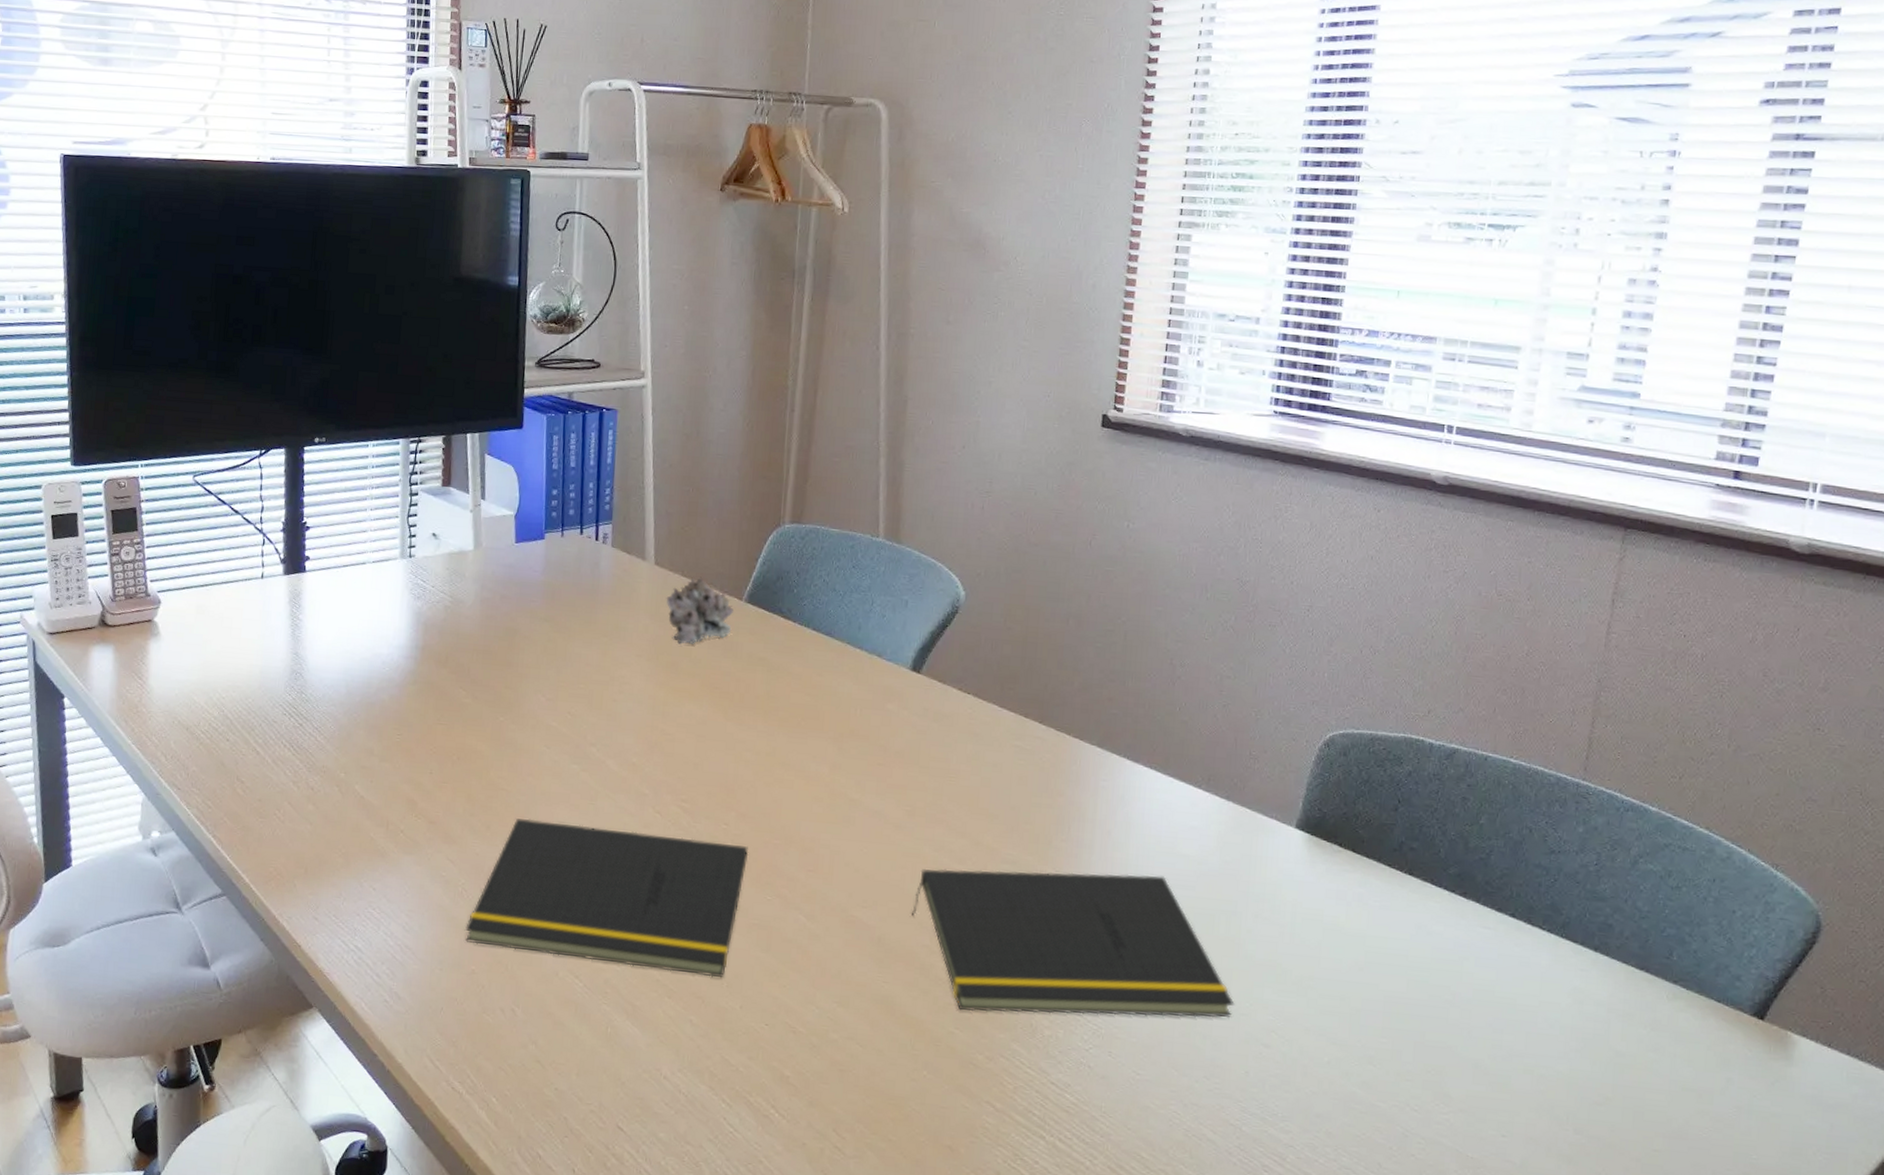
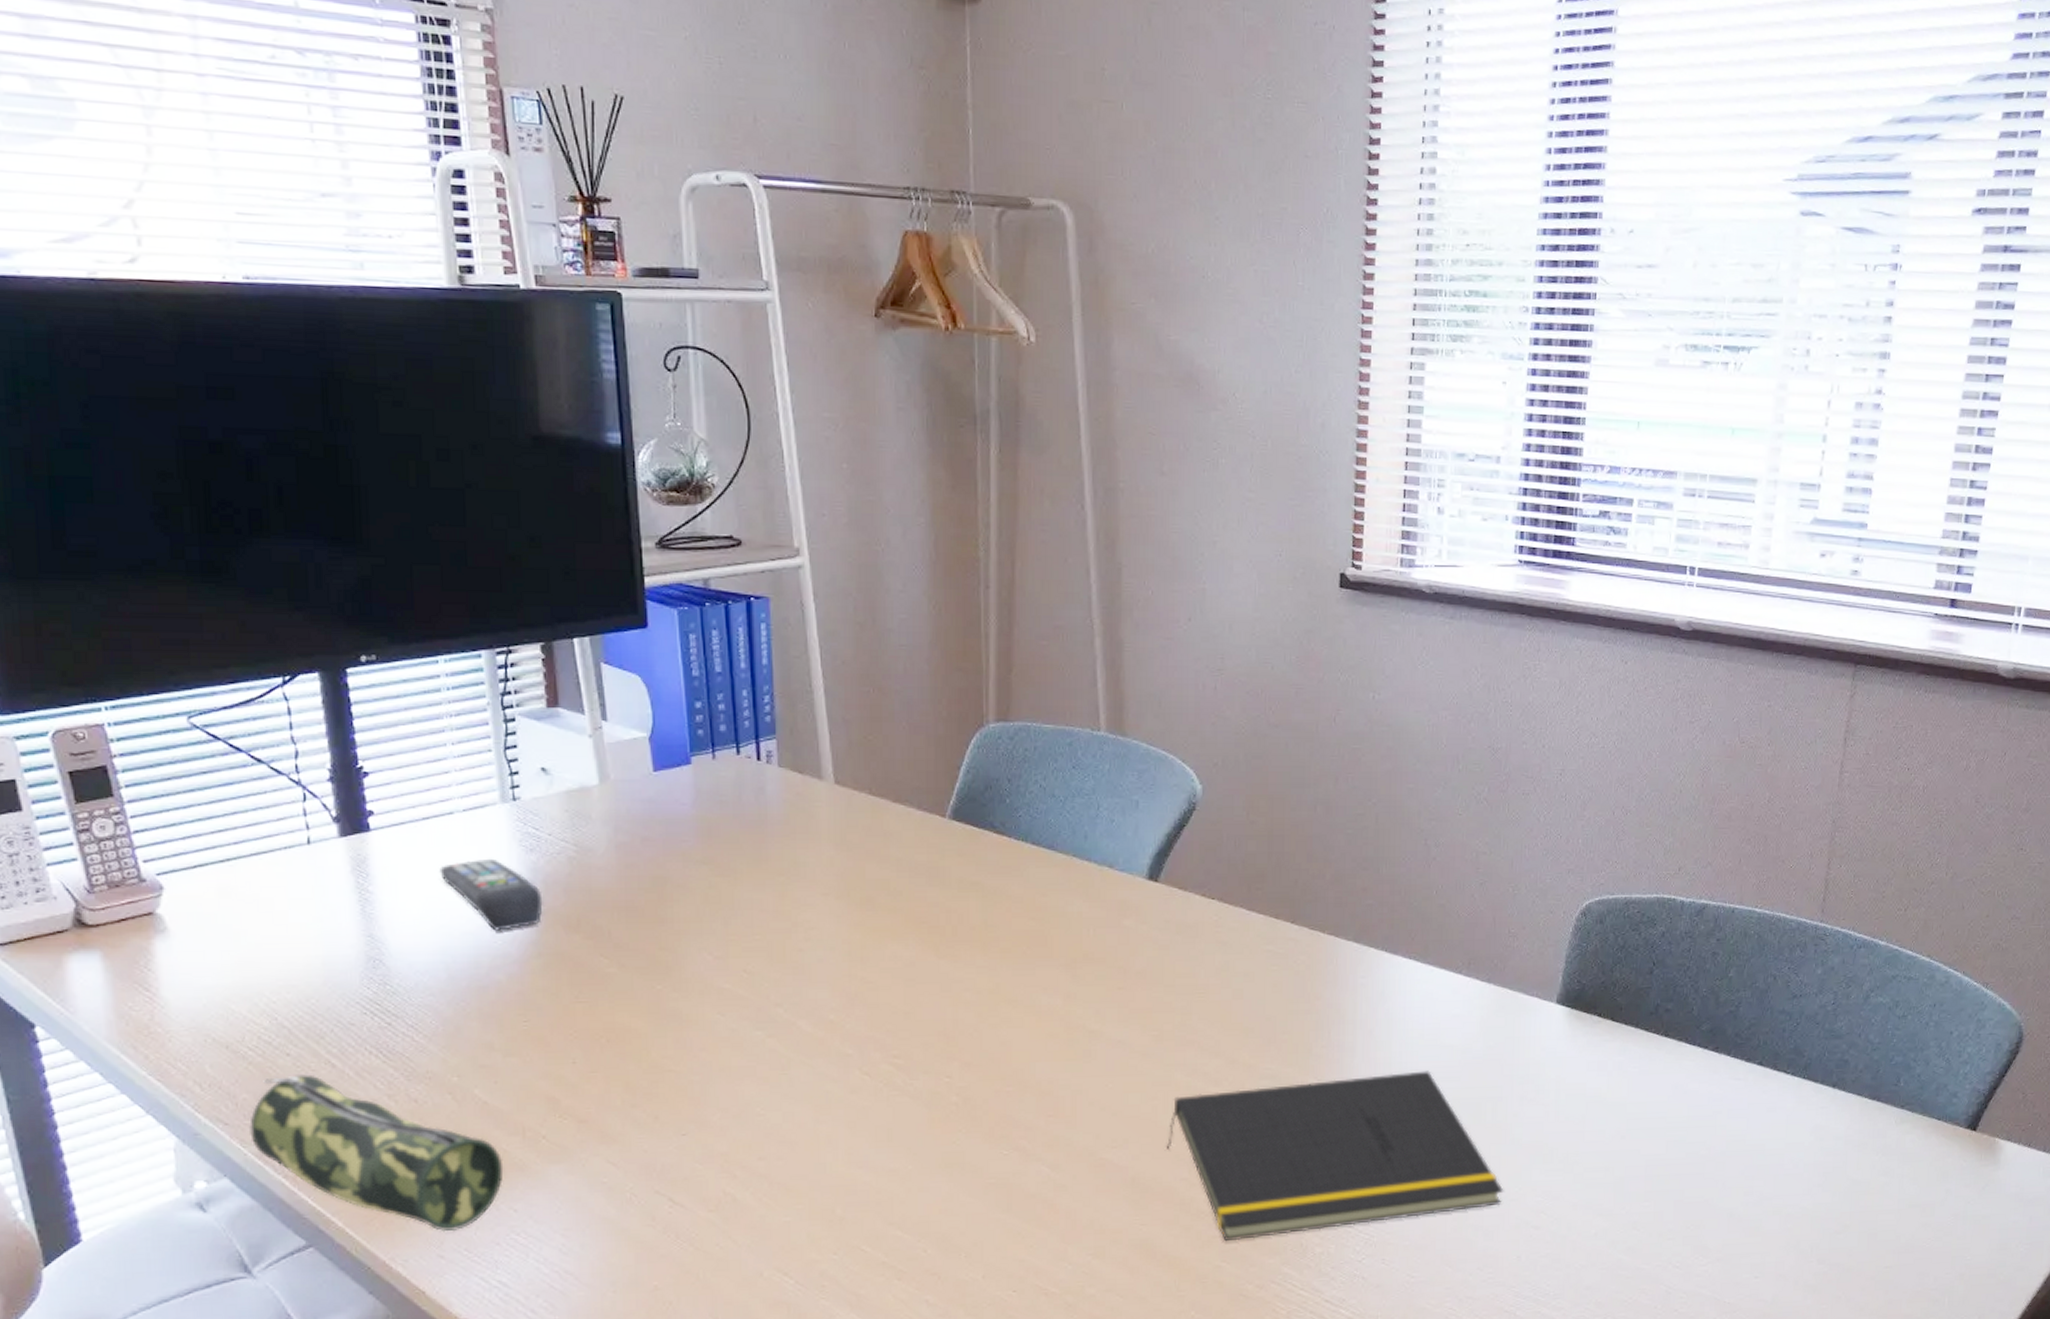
pencil case: none [194,756,370,900] -> present [249,1074,504,1232]
remote control: none [349,601,422,660] -> present [438,858,543,931]
notepad: present [465,818,749,977] -> none [640,1098,978,1256]
succulent plant: present [666,576,733,644] -> none [852,793,936,876]

